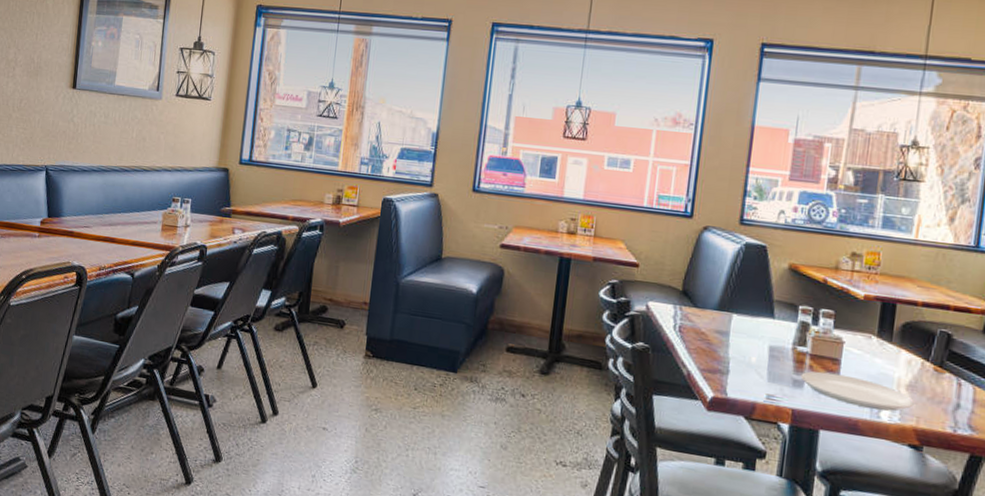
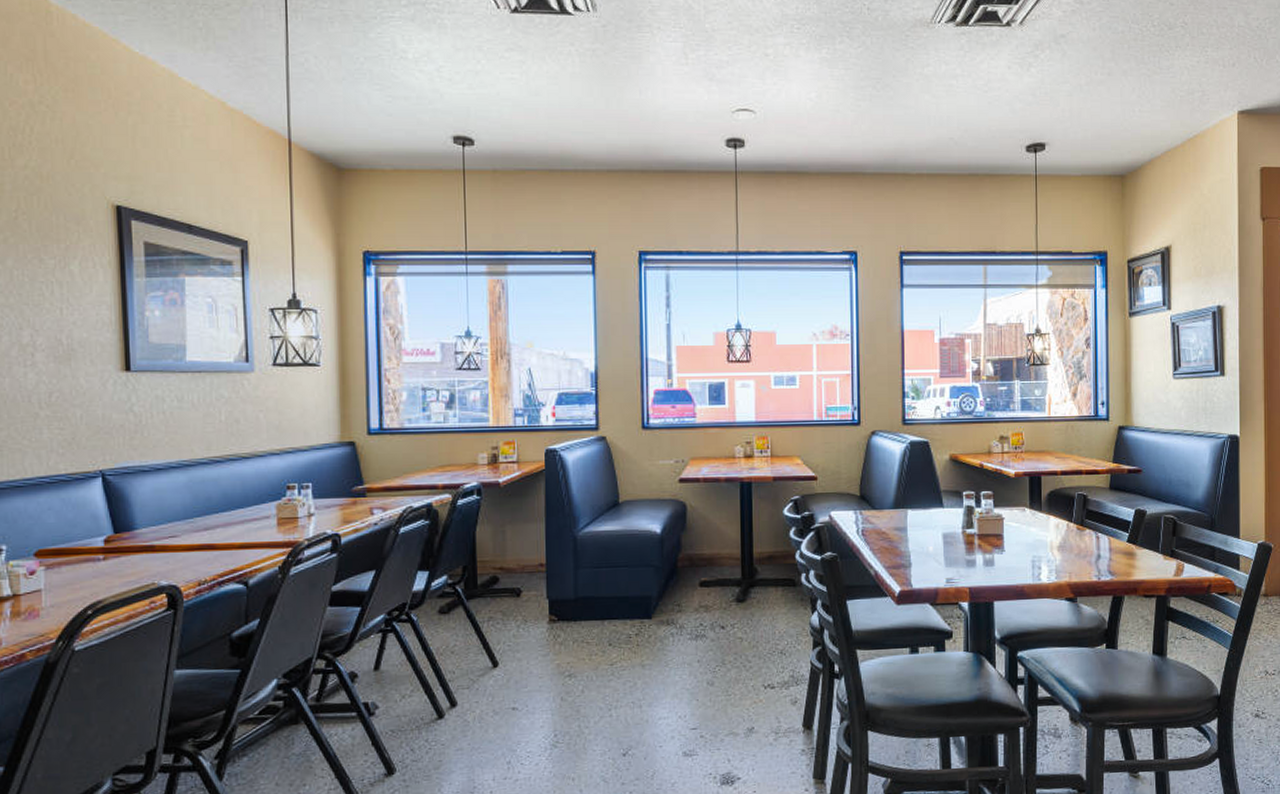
plate: present [800,371,914,412] -> none [972,547,1065,574]

